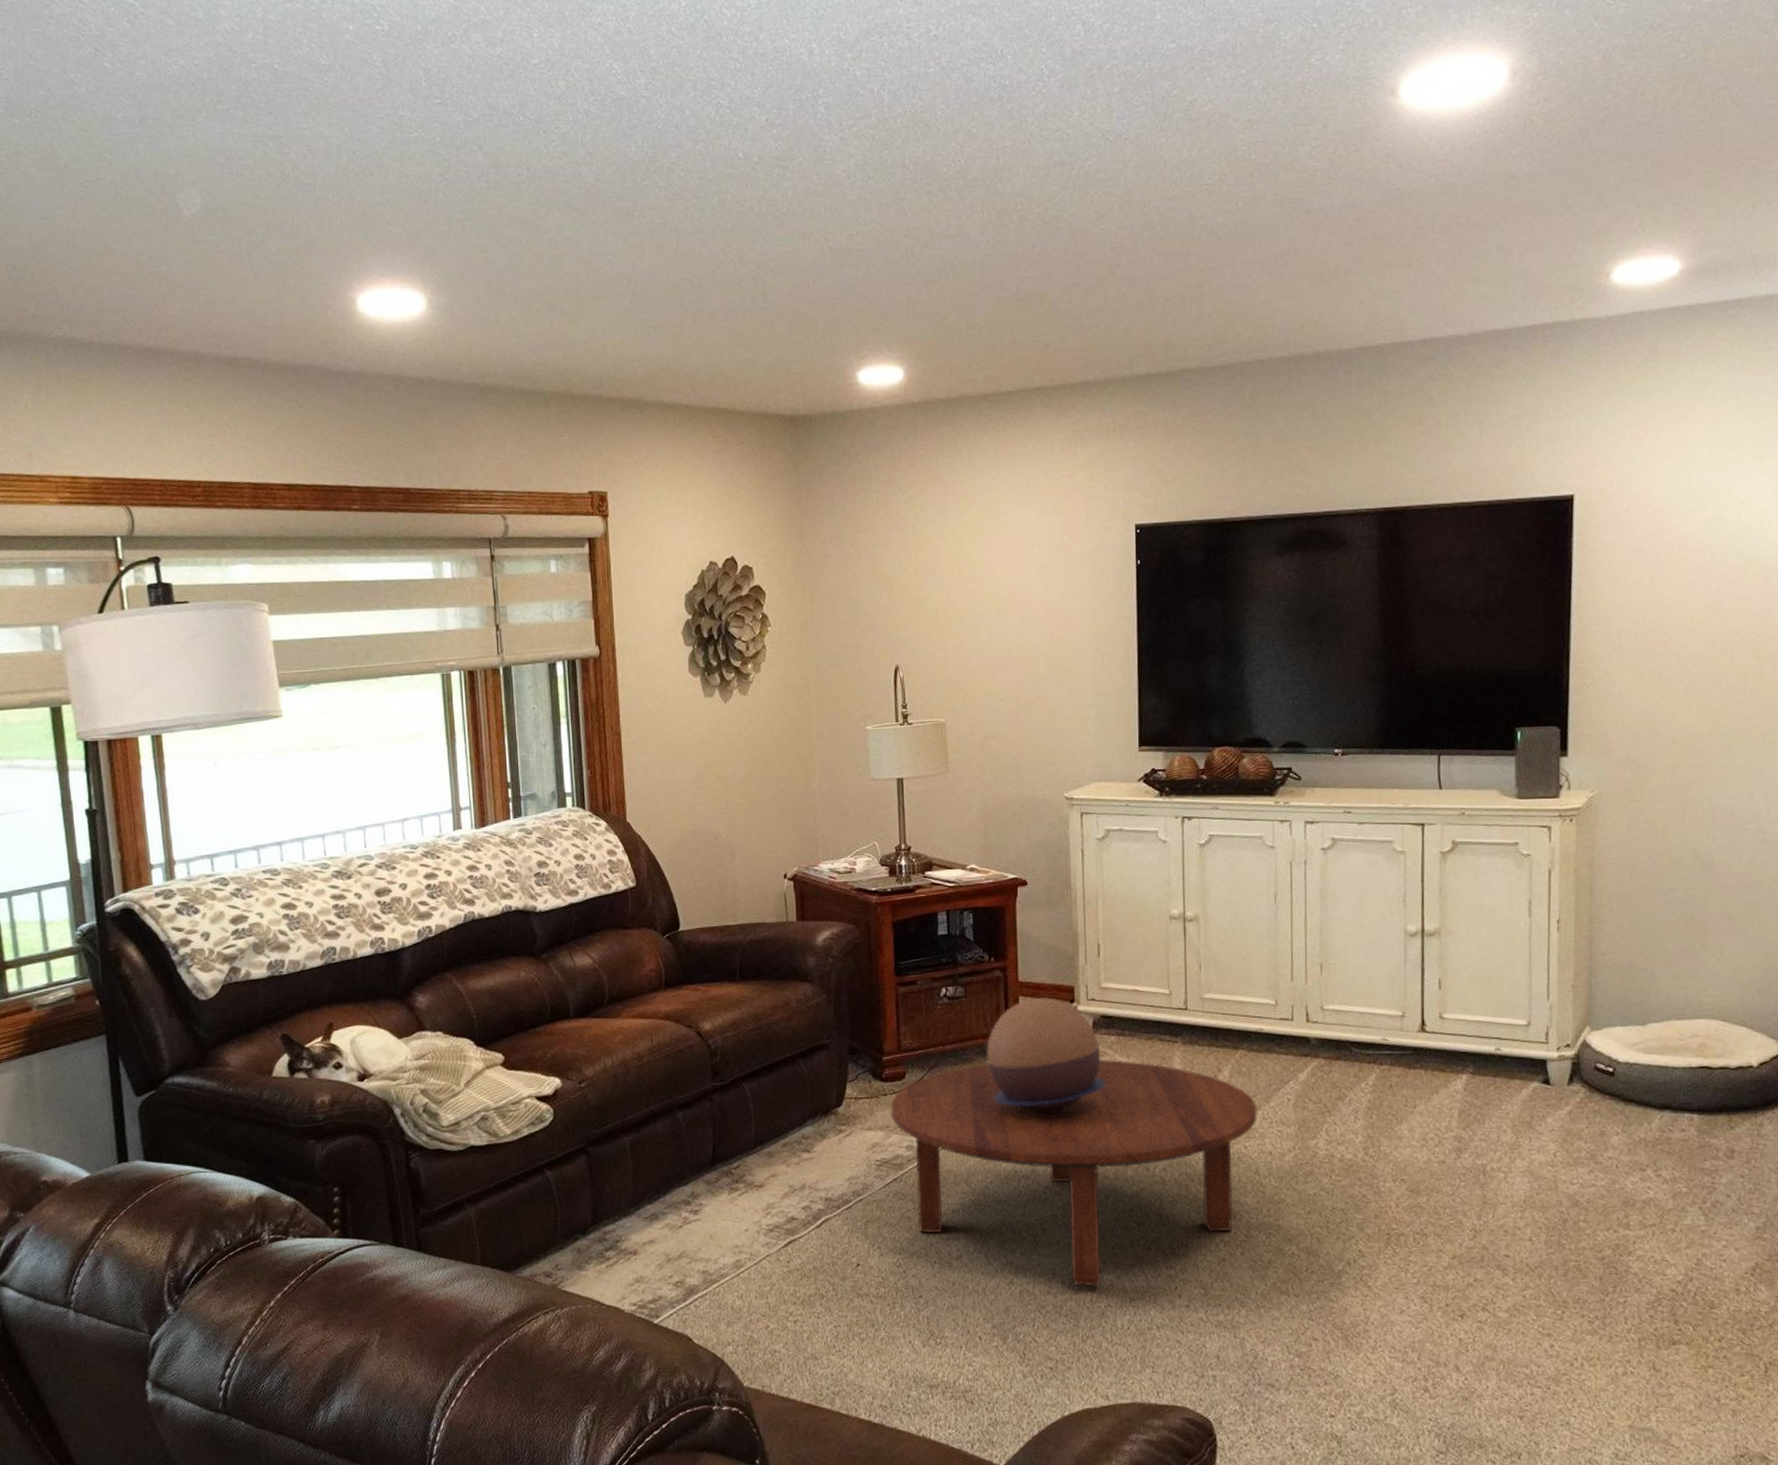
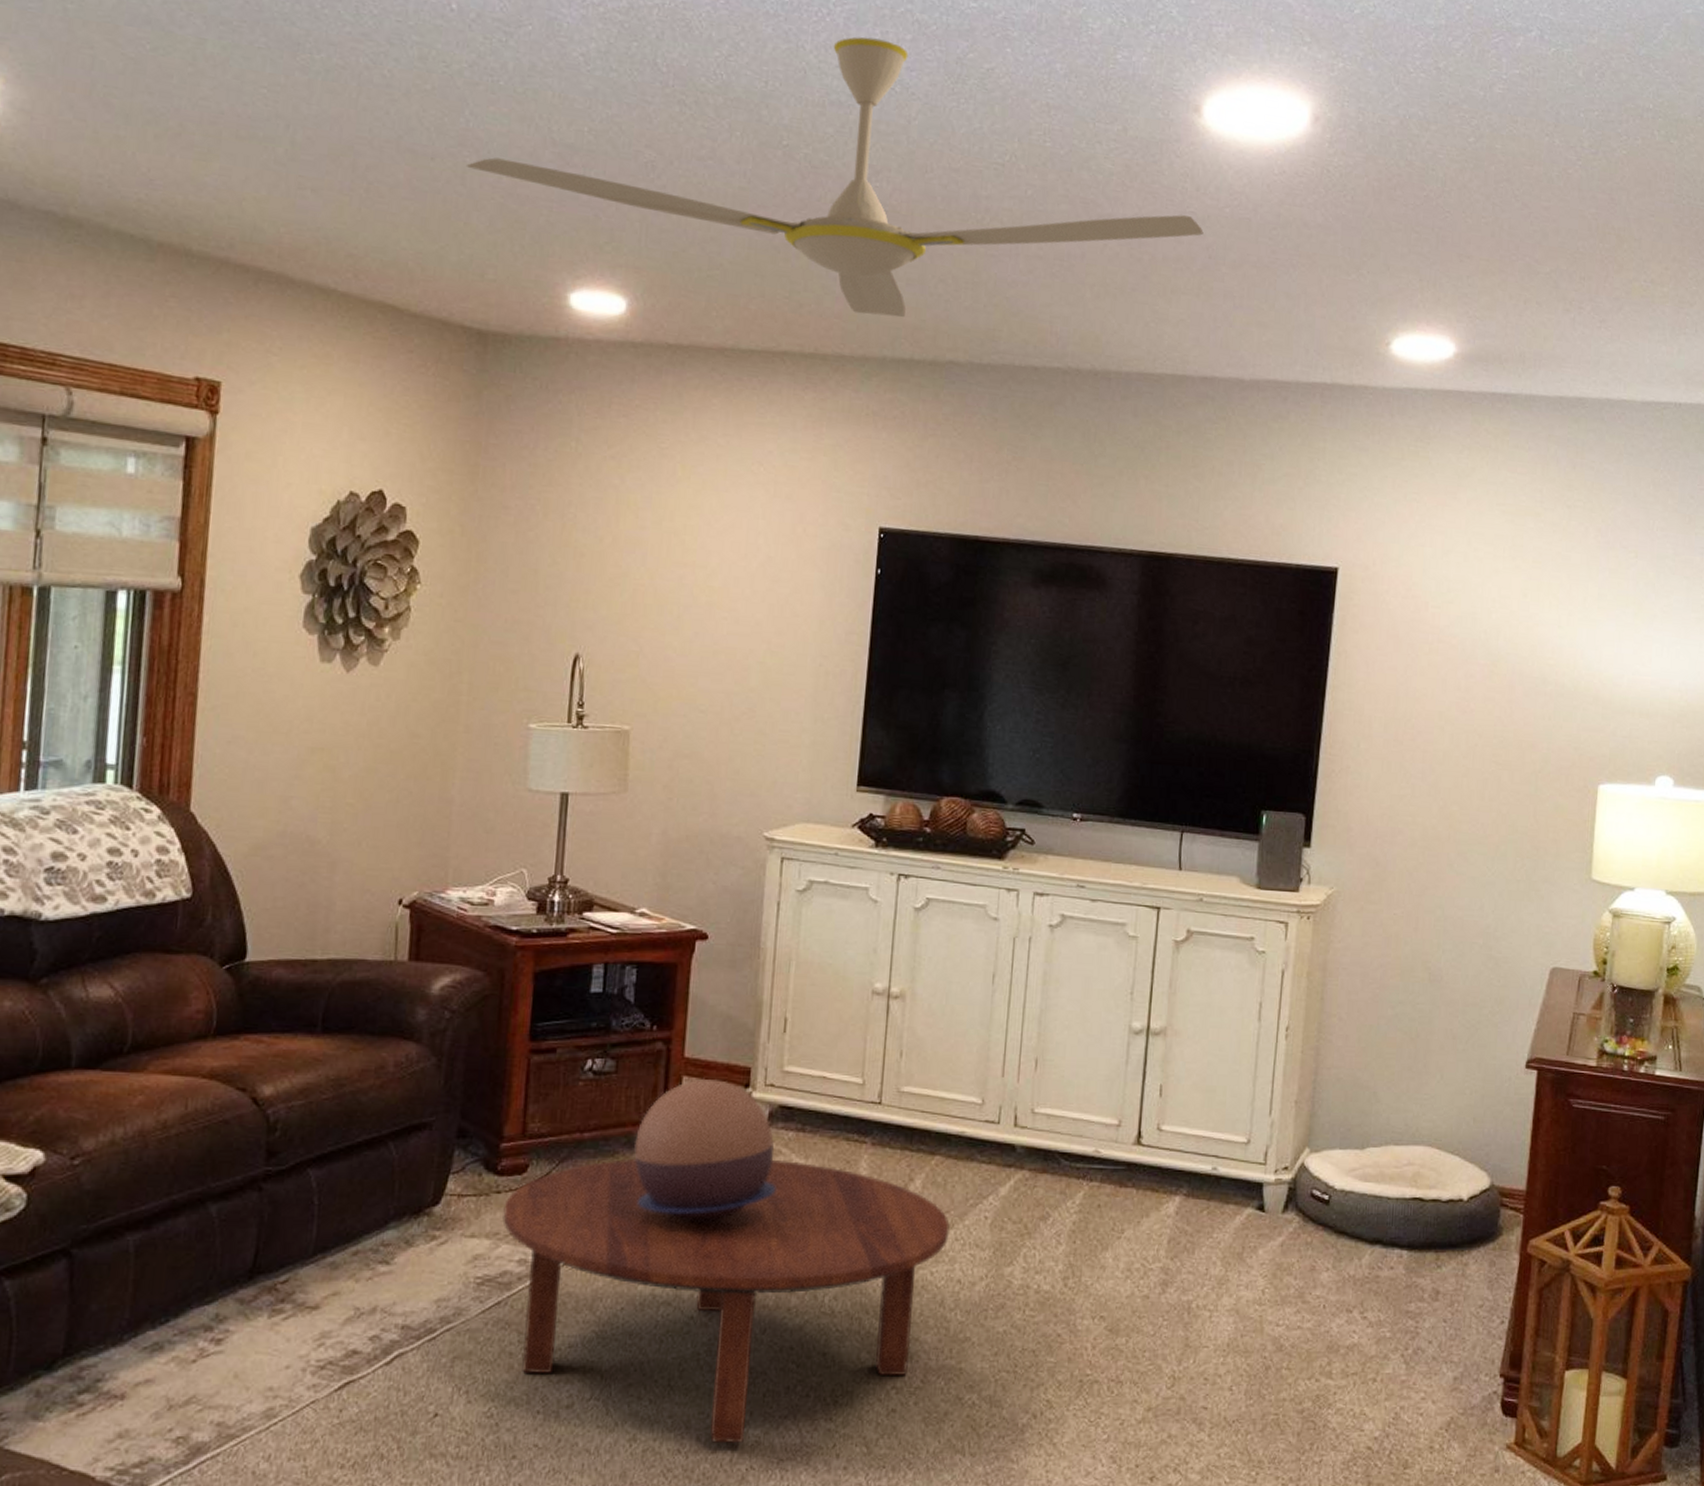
ceiling fan: none [765,97,1410,343] -> present [465,37,1204,318]

